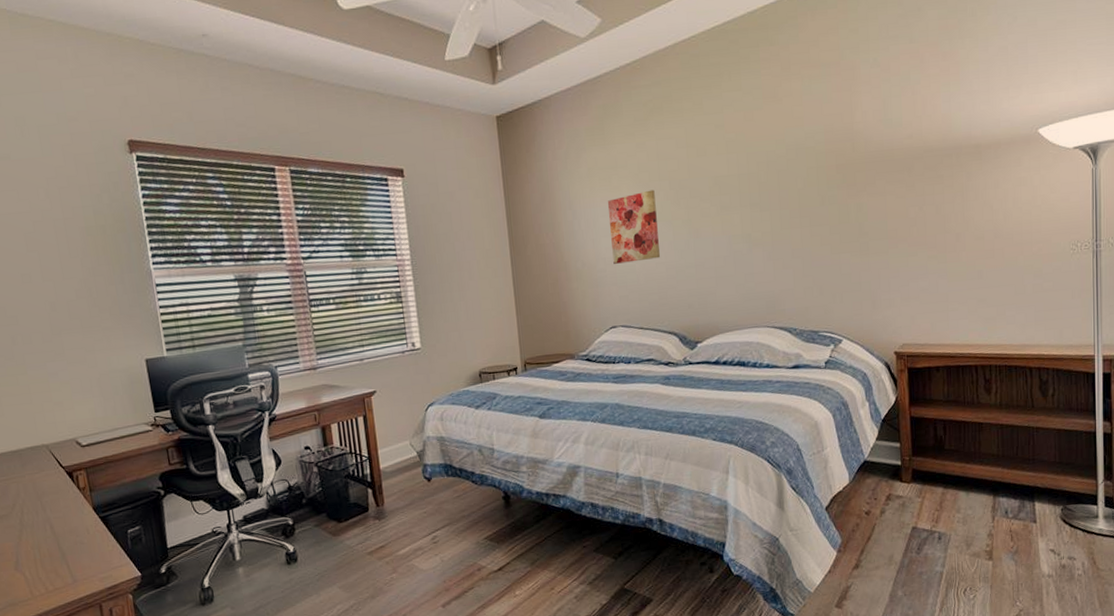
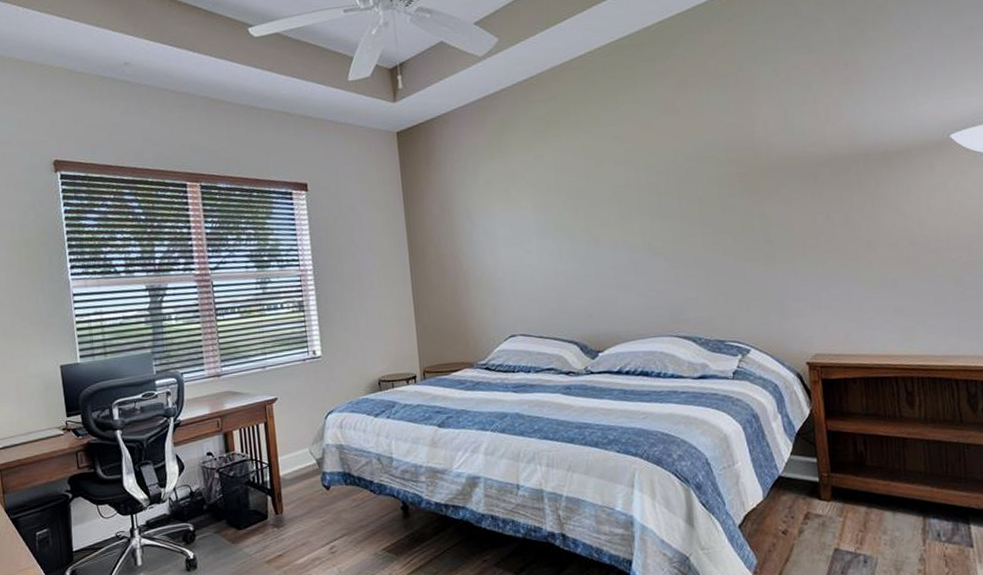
wall art: present [607,189,661,264] -> none [505,200,560,273]

